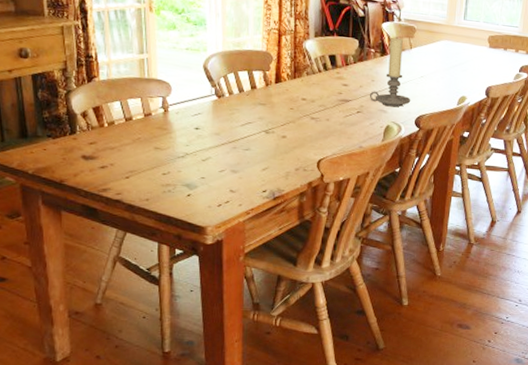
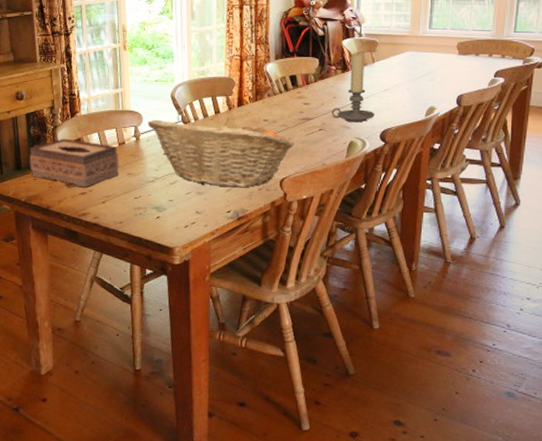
tissue box: none [37,105,145,161] -> present [29,138,119,188]
fruit basket: none [177,90,332,168] -> present [147,117,294,188]

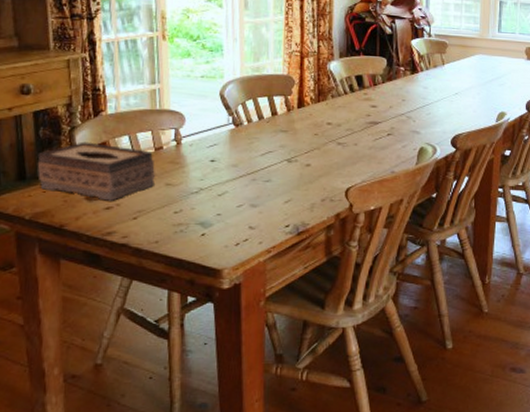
fruit basket: present [147,117,294,188] -> none [191,120,361,199]
candle holder: present [332,53,375,123] -> none [401,54,446,127]

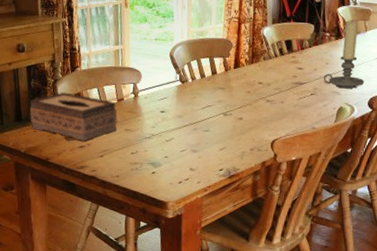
candle holder: none [401,54,446,127] -> present [324,21,365,89]

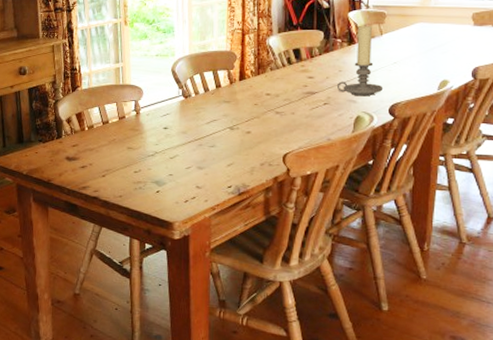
tissue box: present [29,92,117,141] -> none [31,112,119,161]

